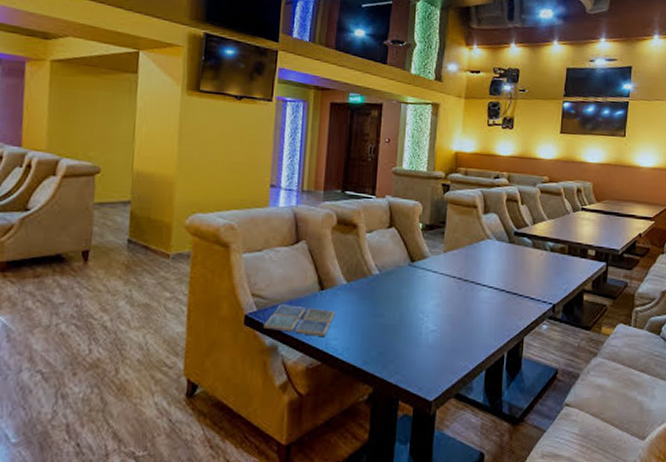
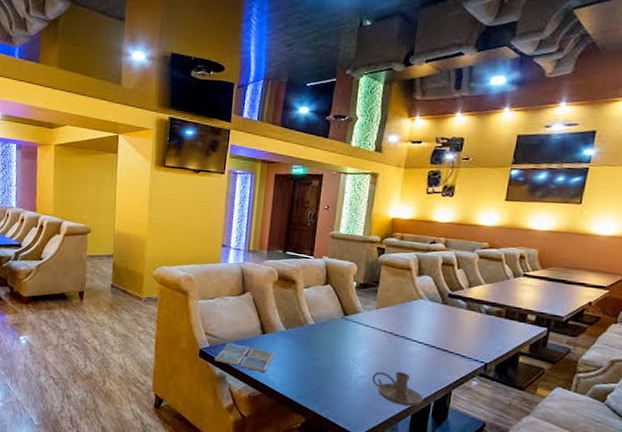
candle holder: none [443,322,497,360] -> present [371,372,424,407]

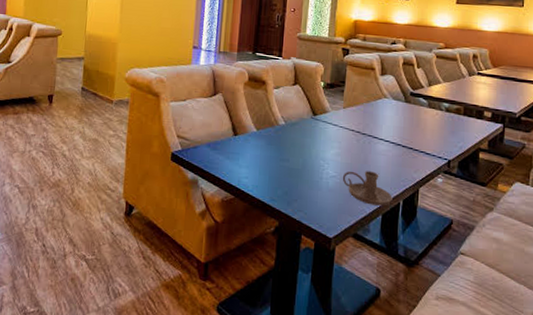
drink coaster: present [214,343,274,372] -> none [186,146,246,175]

